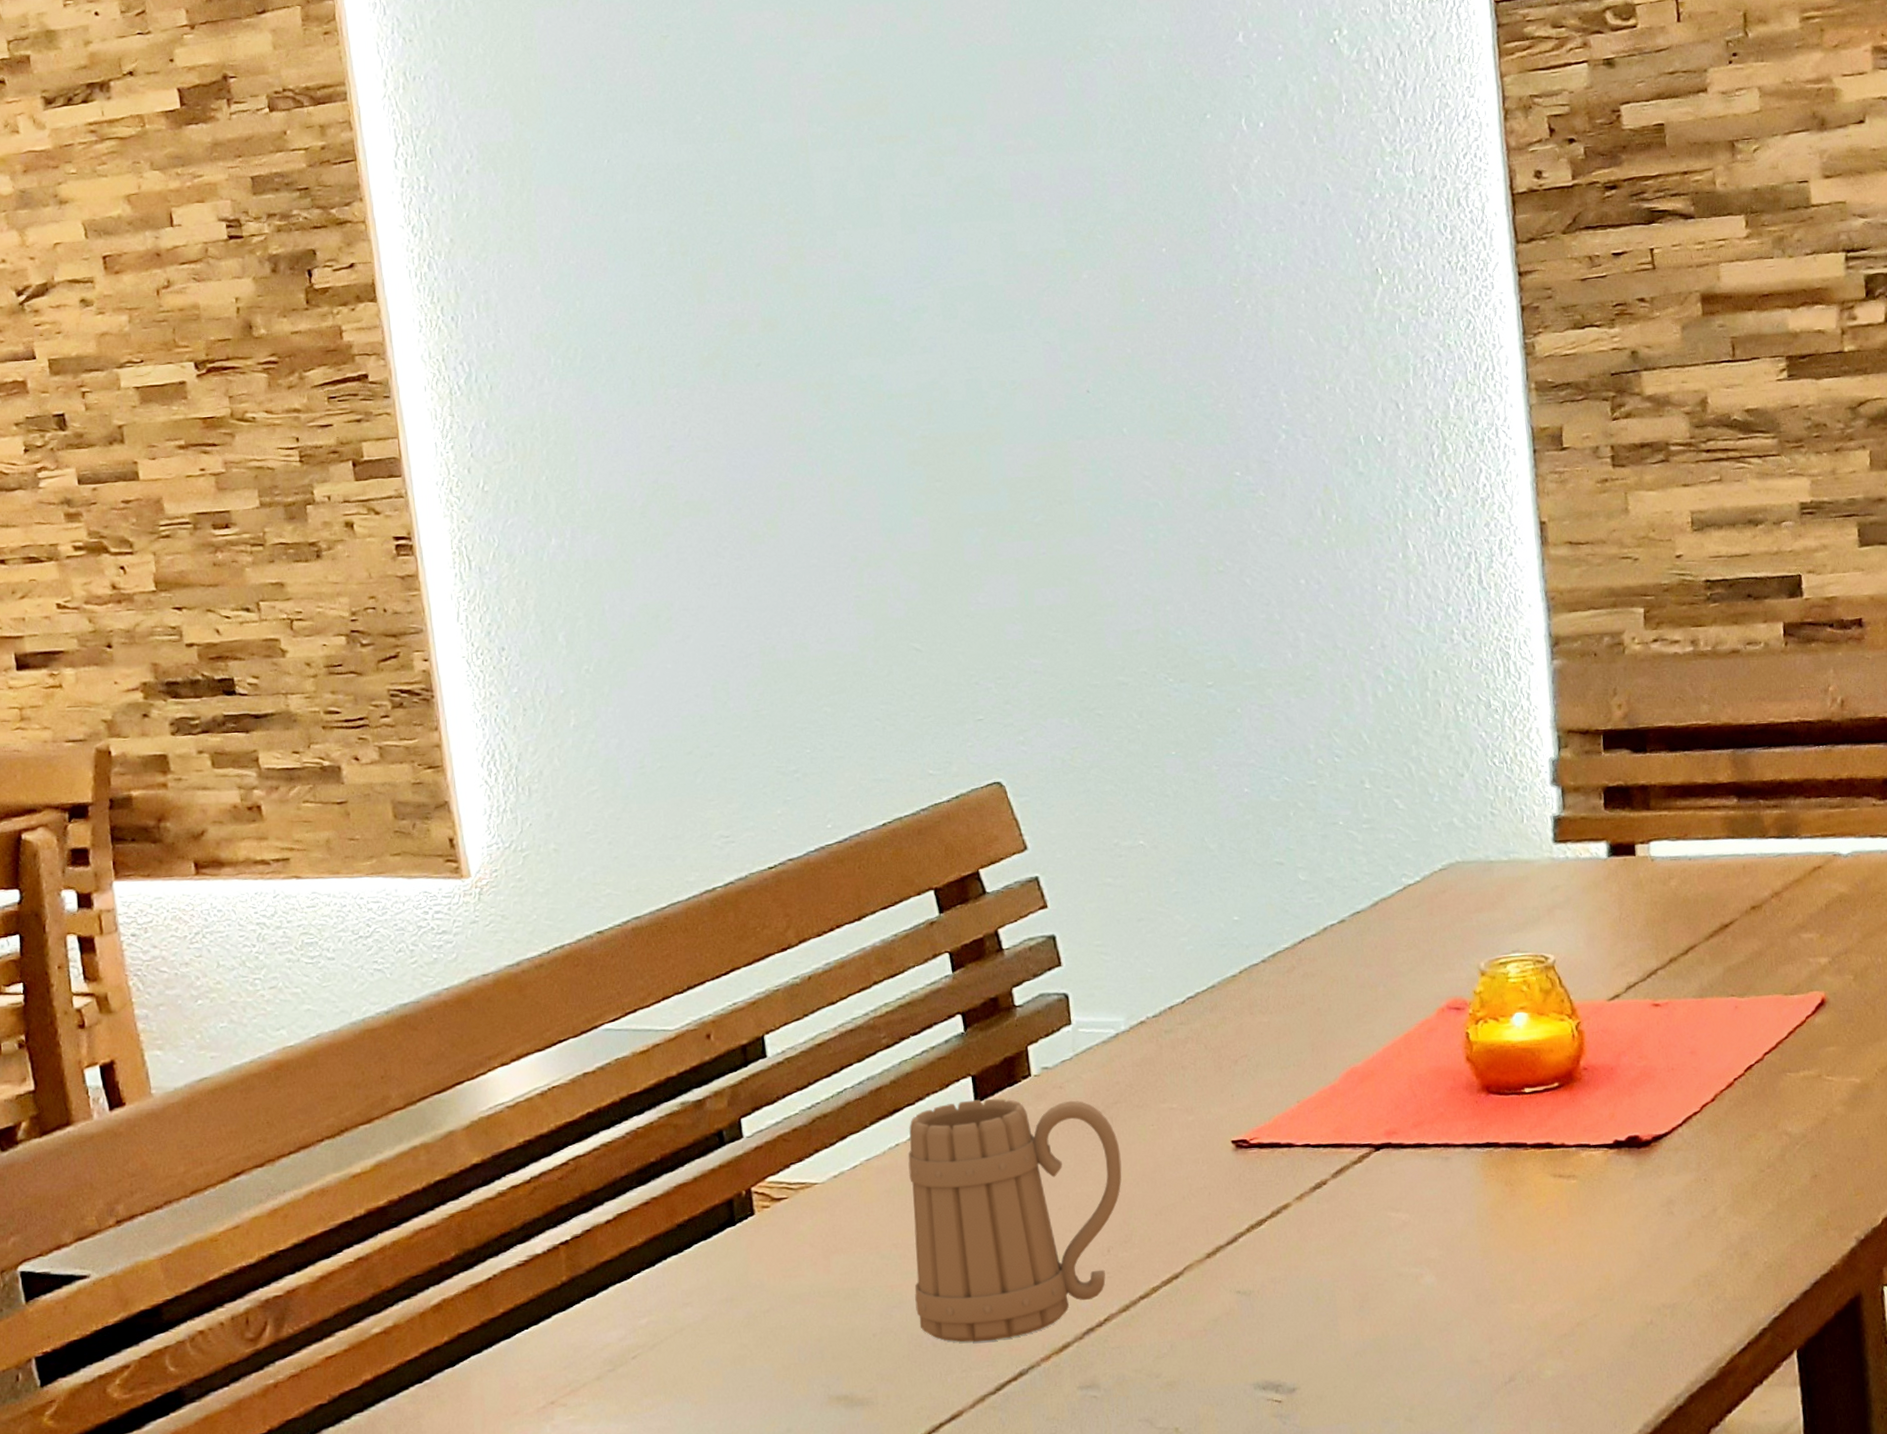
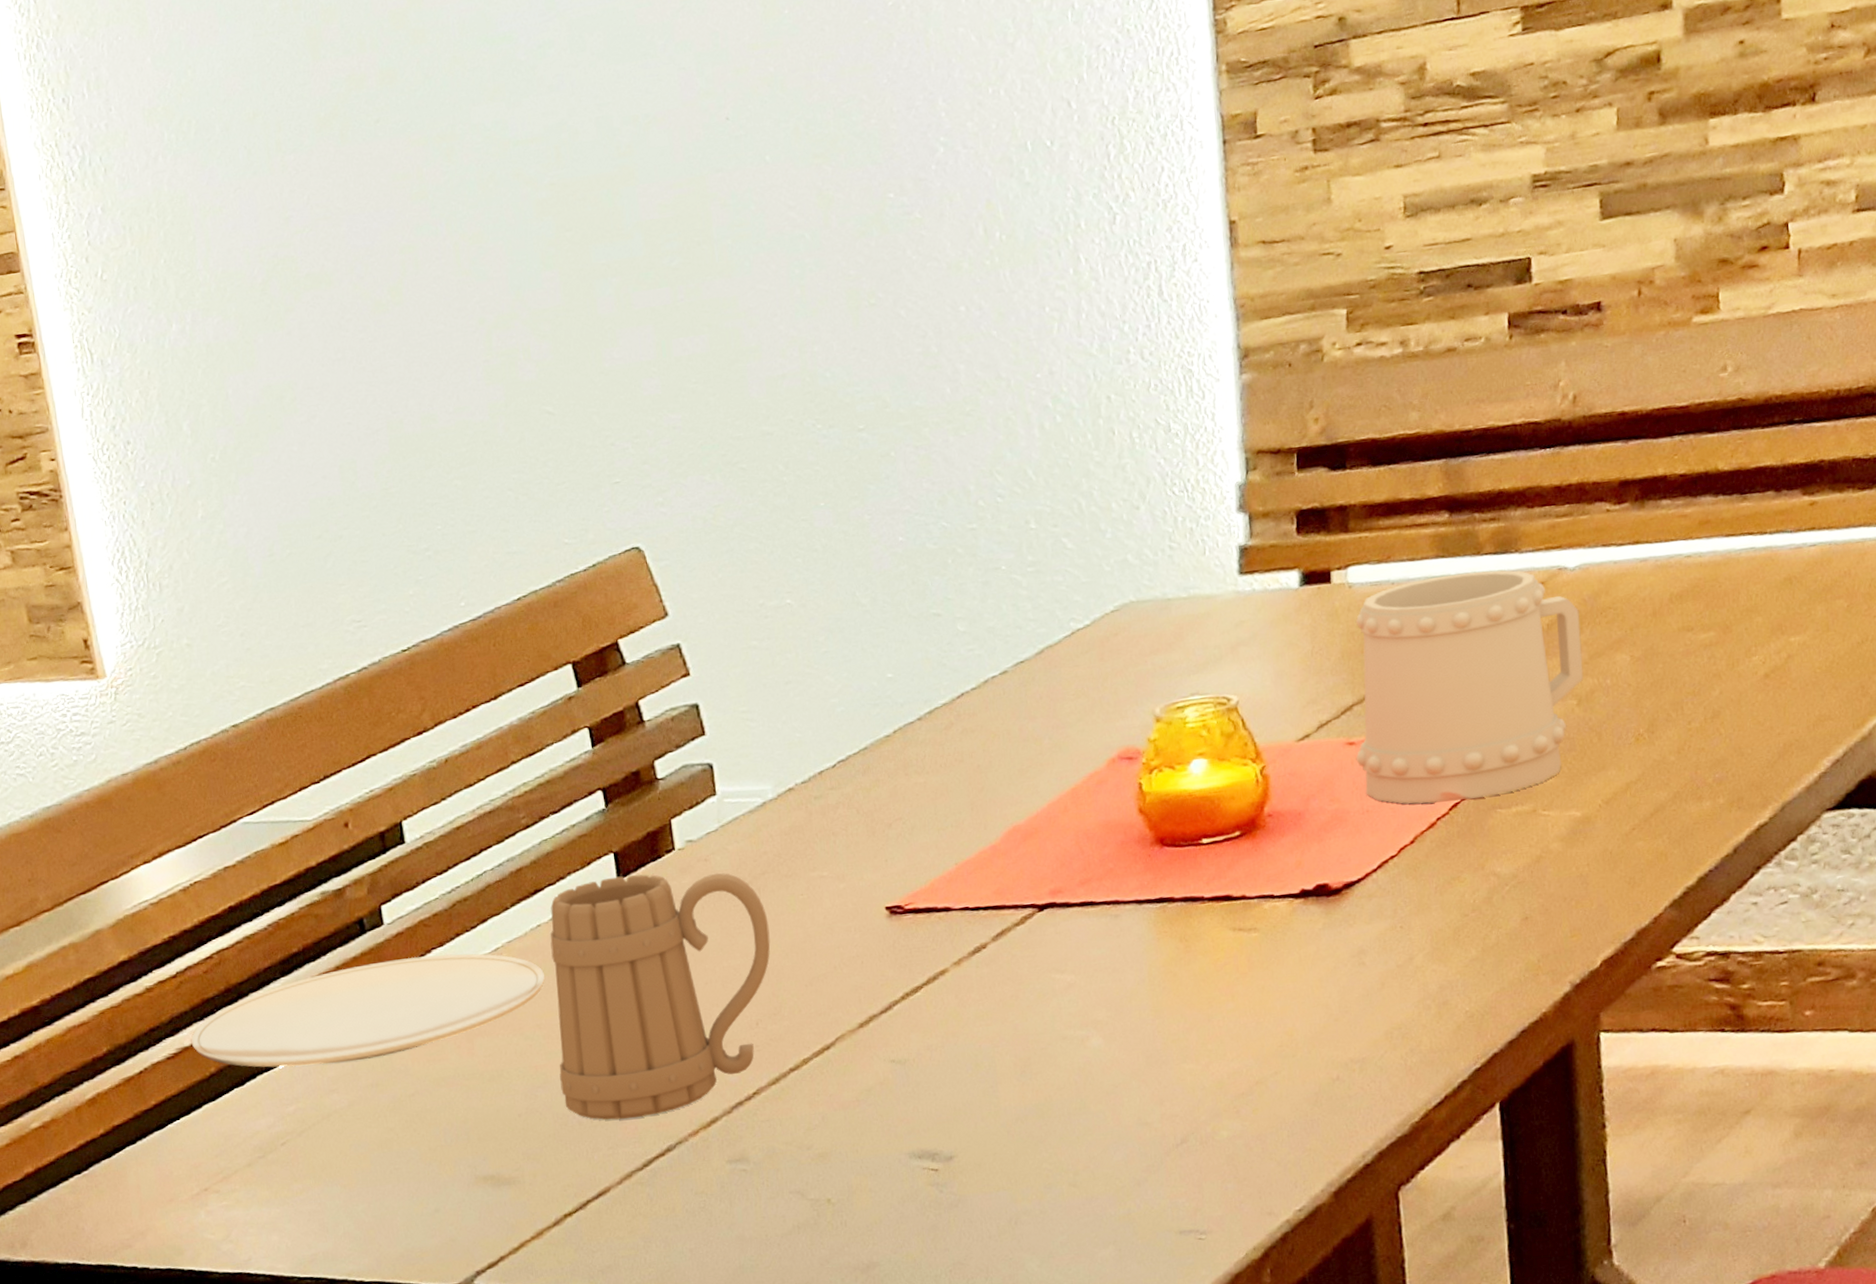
plate: none [542,1169,902,1278] -> present [191,953,545,1068]
beer mug: none [1657,852,1859,1065] -> present [1355,570,1584,804]

